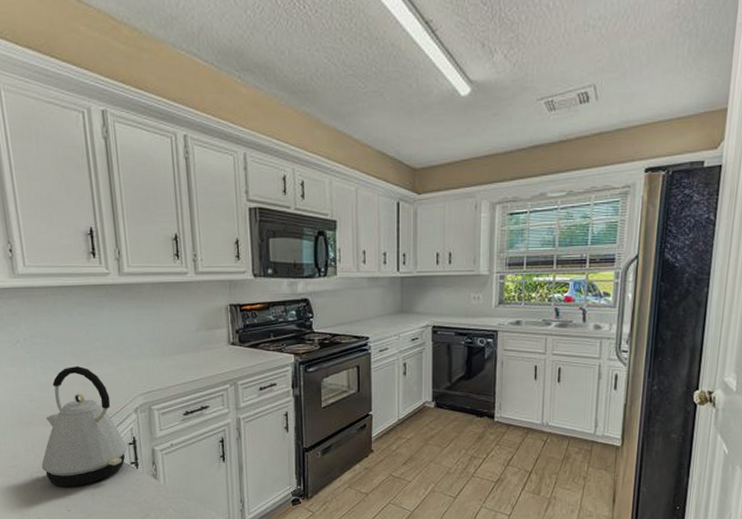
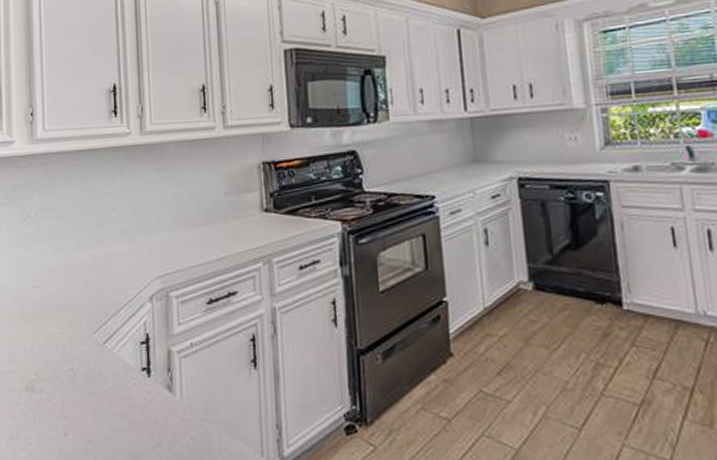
kettle: present [41,366,127,487] -> none [39,244,139,402]

